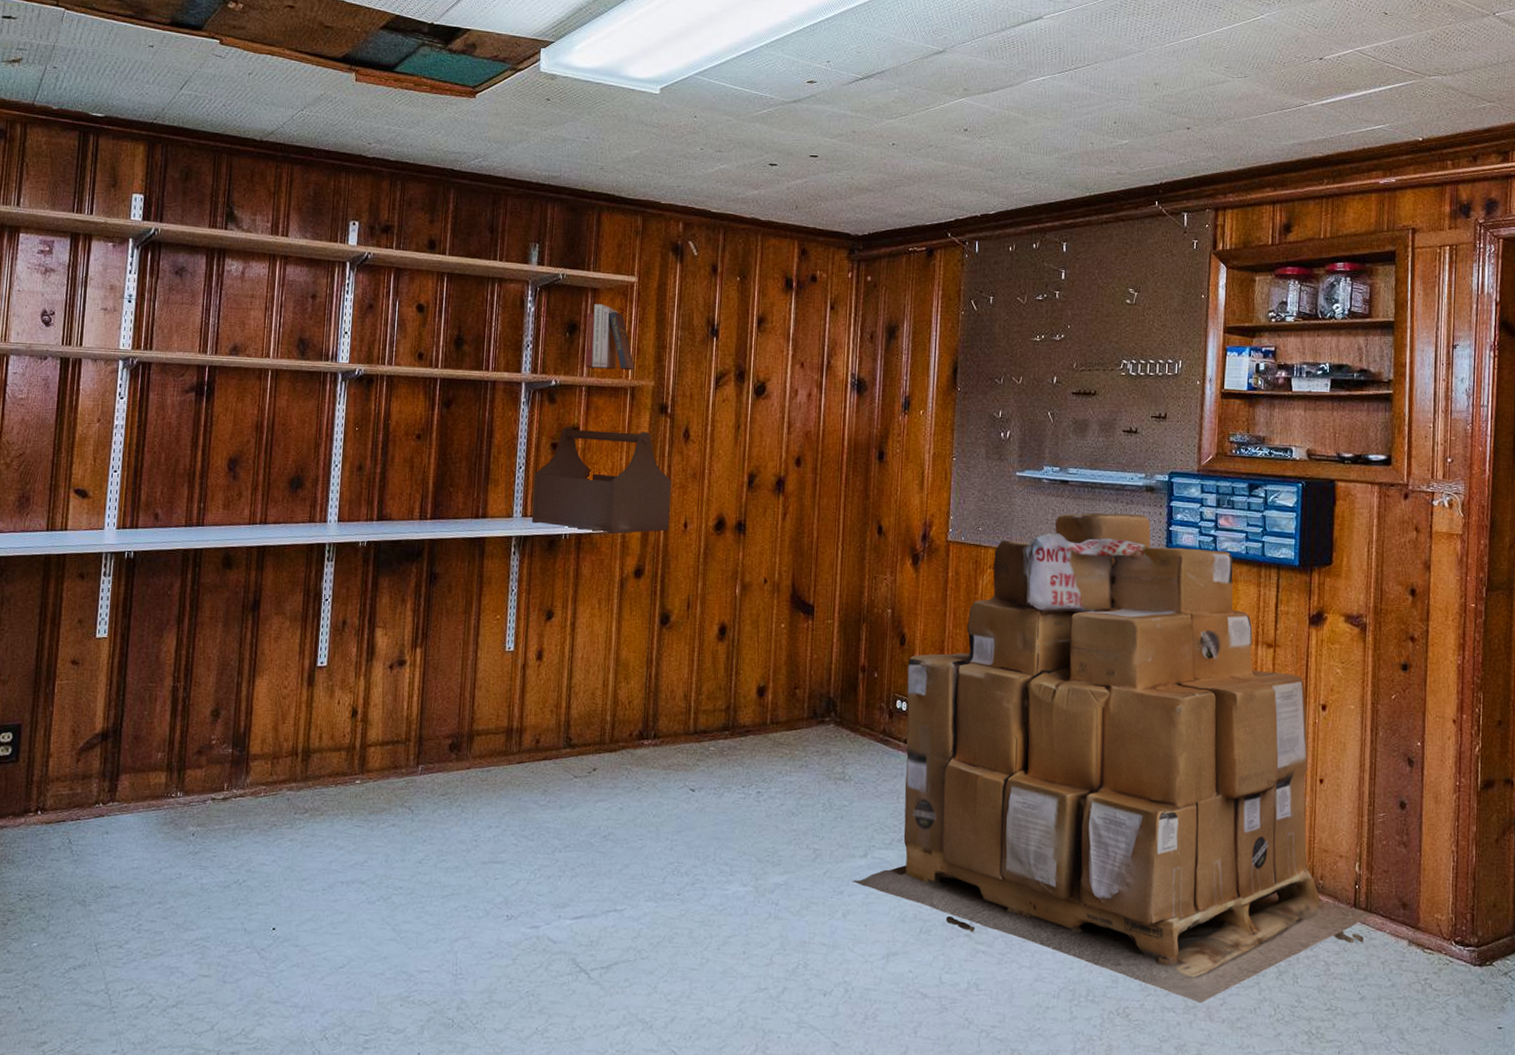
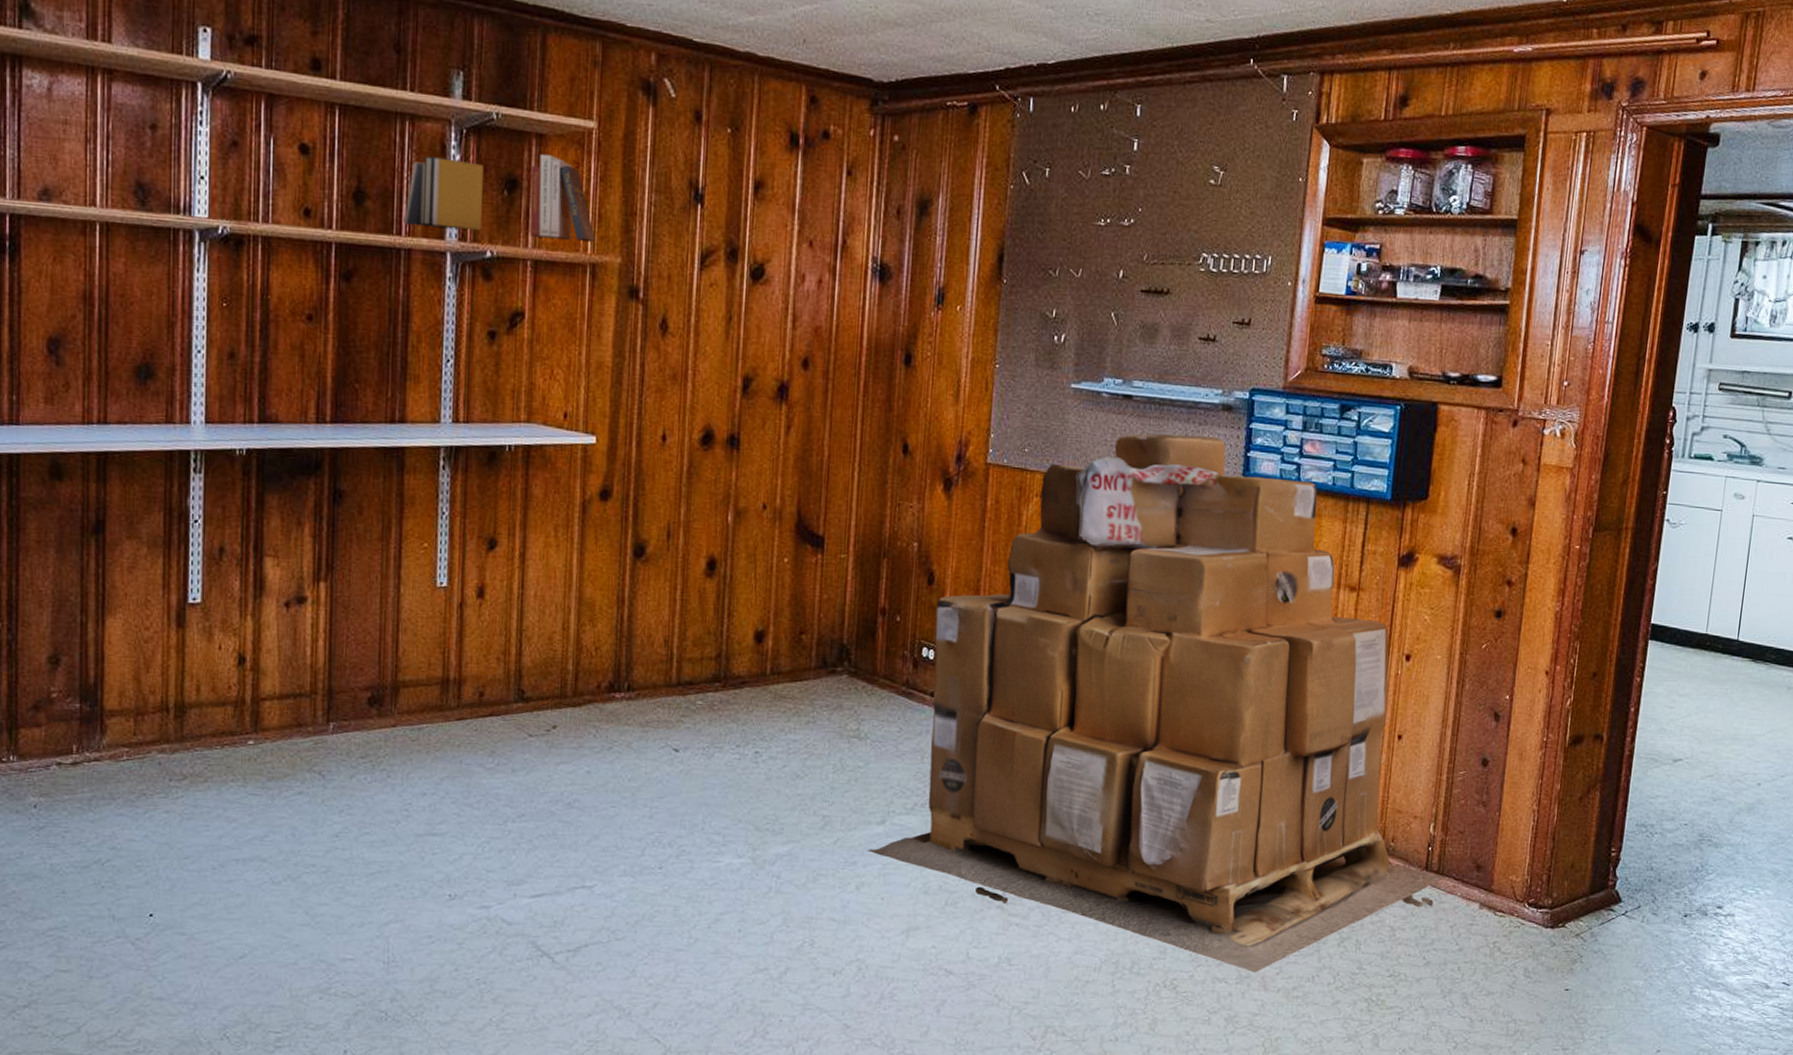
books: none [491,309,551,365] -> present [404,156,483,231]
tool box: present [531,427,671,534] -> none [464,311,645,447]

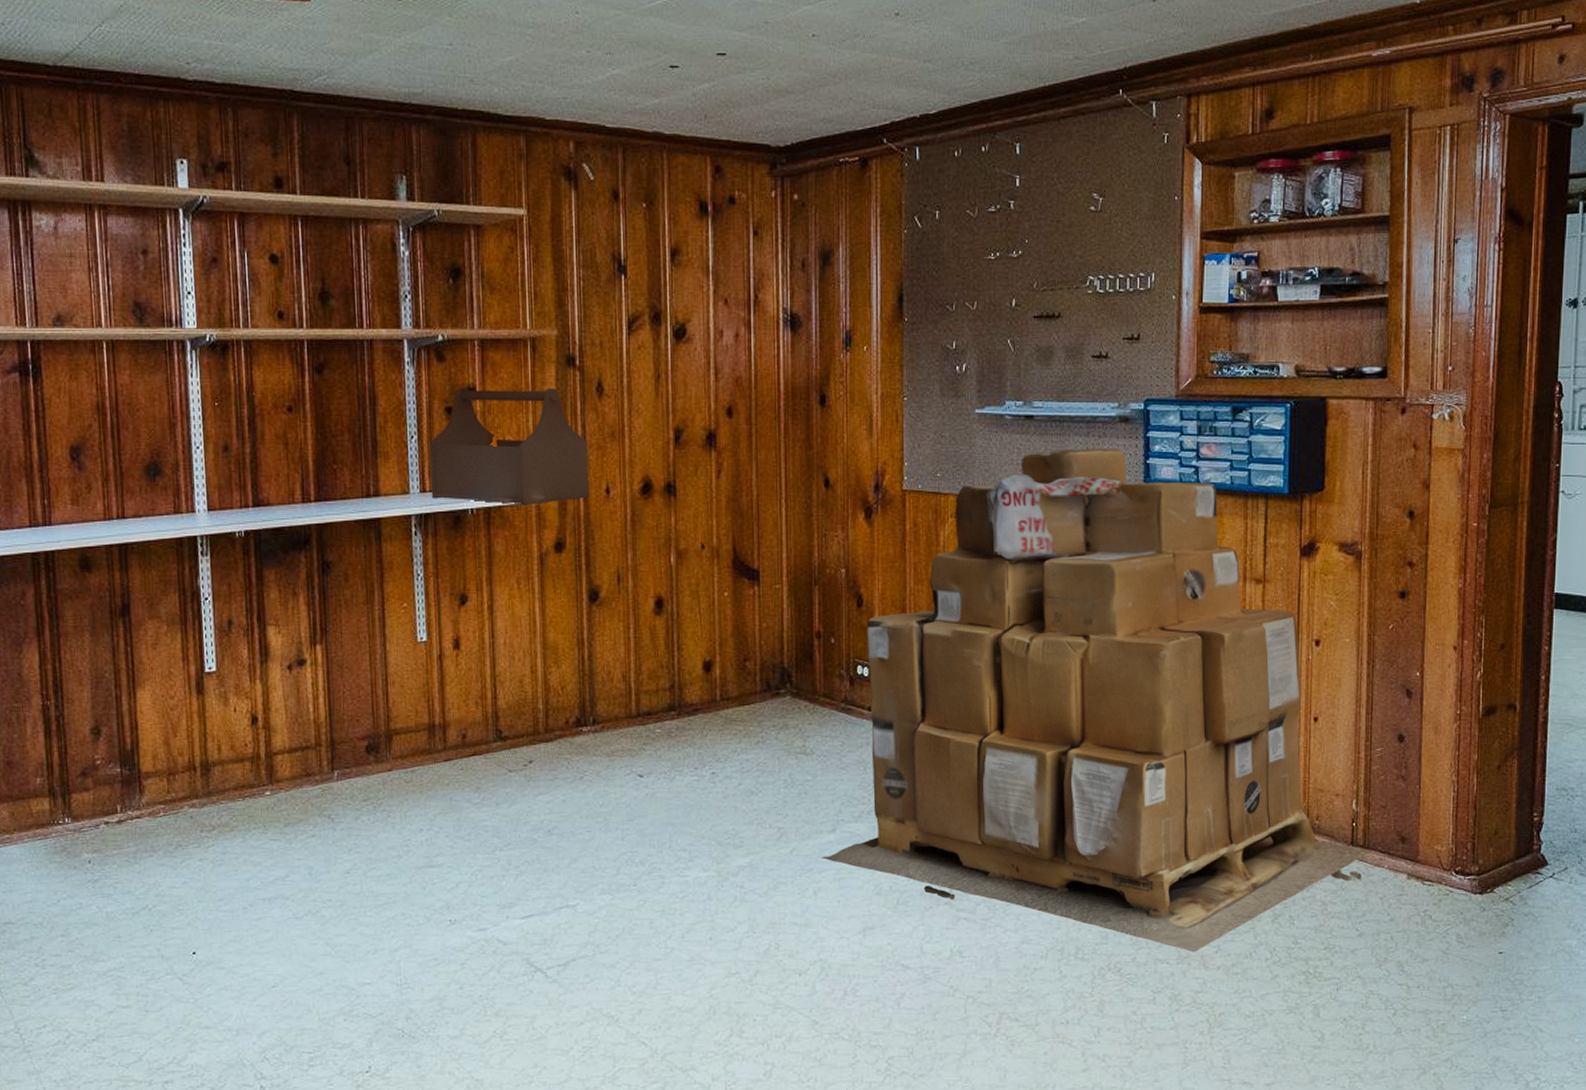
books: present [404,156,483,231] -> none [364,255,432,318]
tool box: none [464,311,645,447] -> present [429,388,590,505]
books: present [530,154,595,243] -> none [472,243,533,319]

